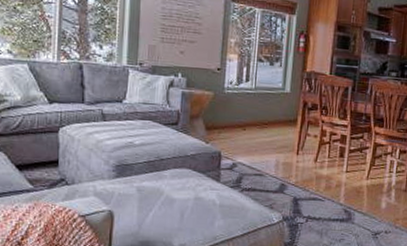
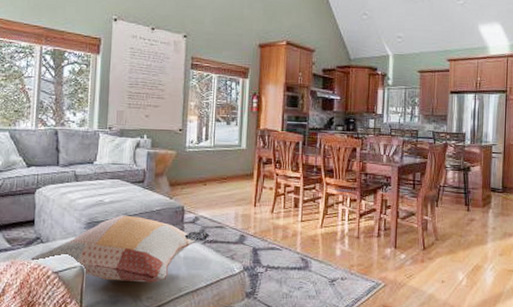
decorative pillow: none [56,158,249,230] -> present [31,215,210,283]

